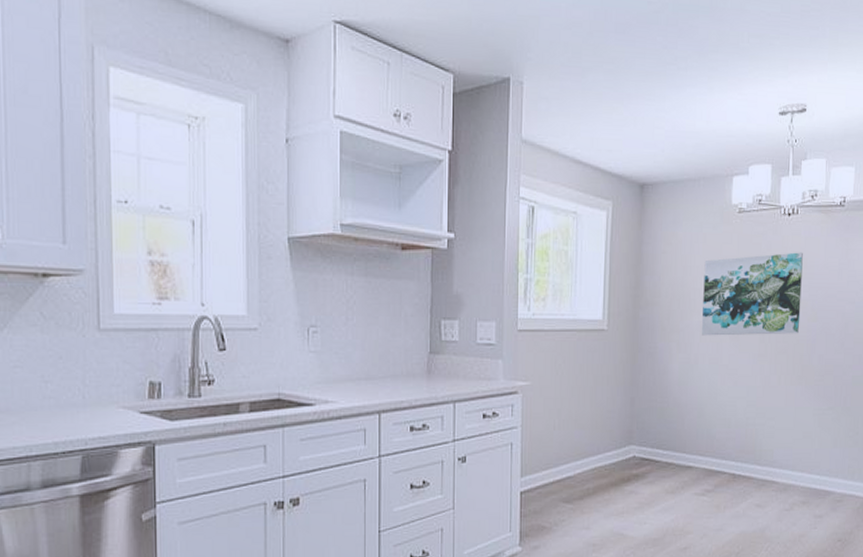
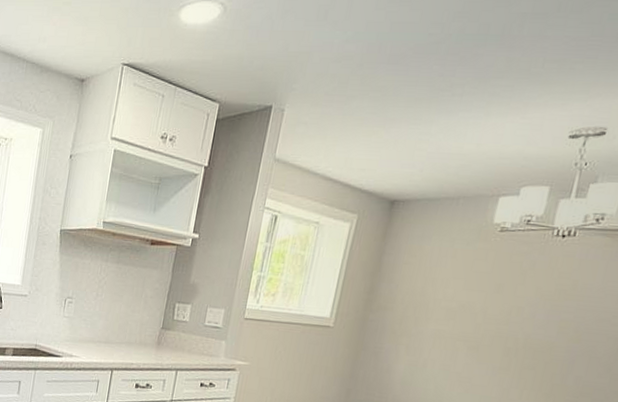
wall art: present [701,252,803,336] -> none [434,273,574,353]

